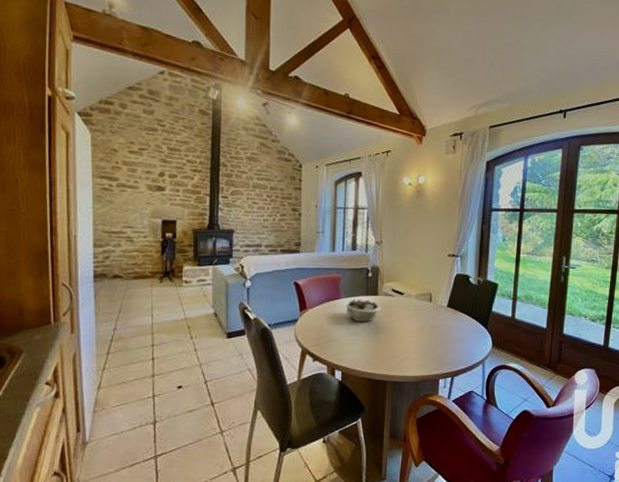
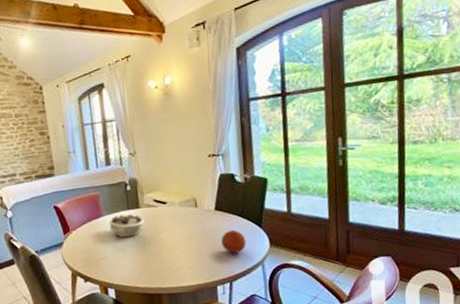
fruit: none [449,327,472,350] -> present [221,229,246,253]

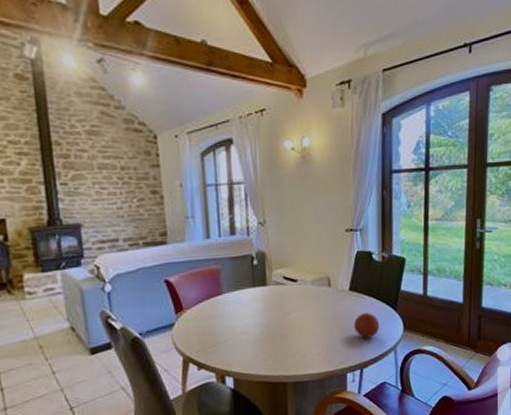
succulent planter: present [109,214,145,238] -> none [230,292,272,319]

